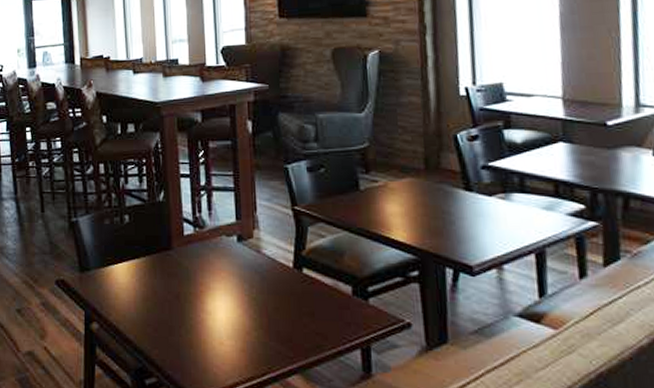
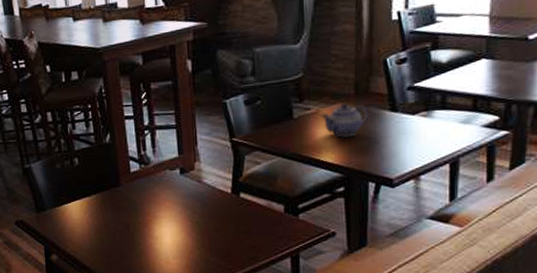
teapot: none [389,178,442,215] -> present [321,103,369,138]

